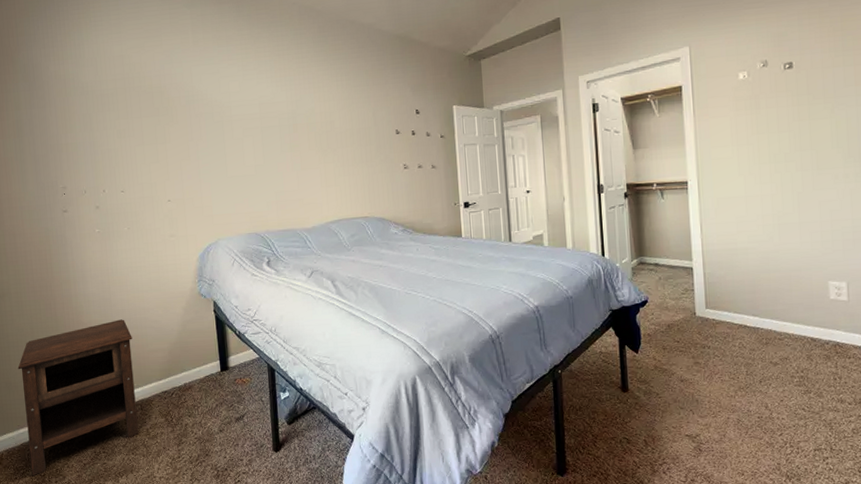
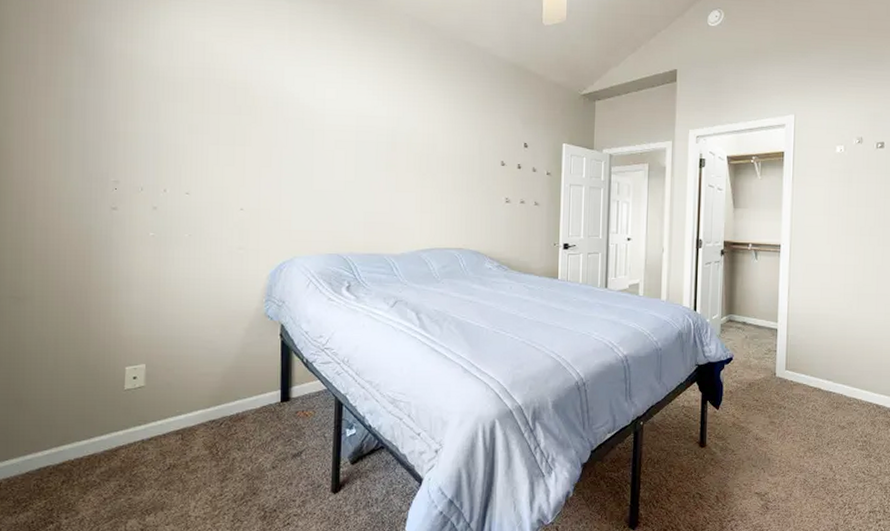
nightstand: present [17,319,139,477] -> none [33,336,180,511]

